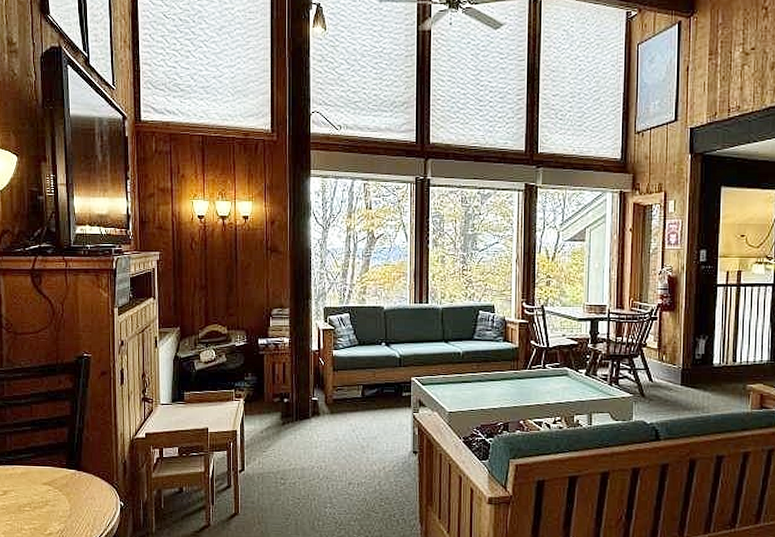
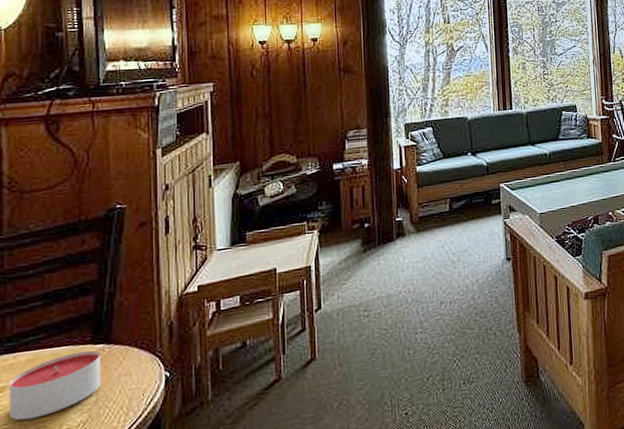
candle: none [10,473,74,520] -> present [9,350,101,421]

